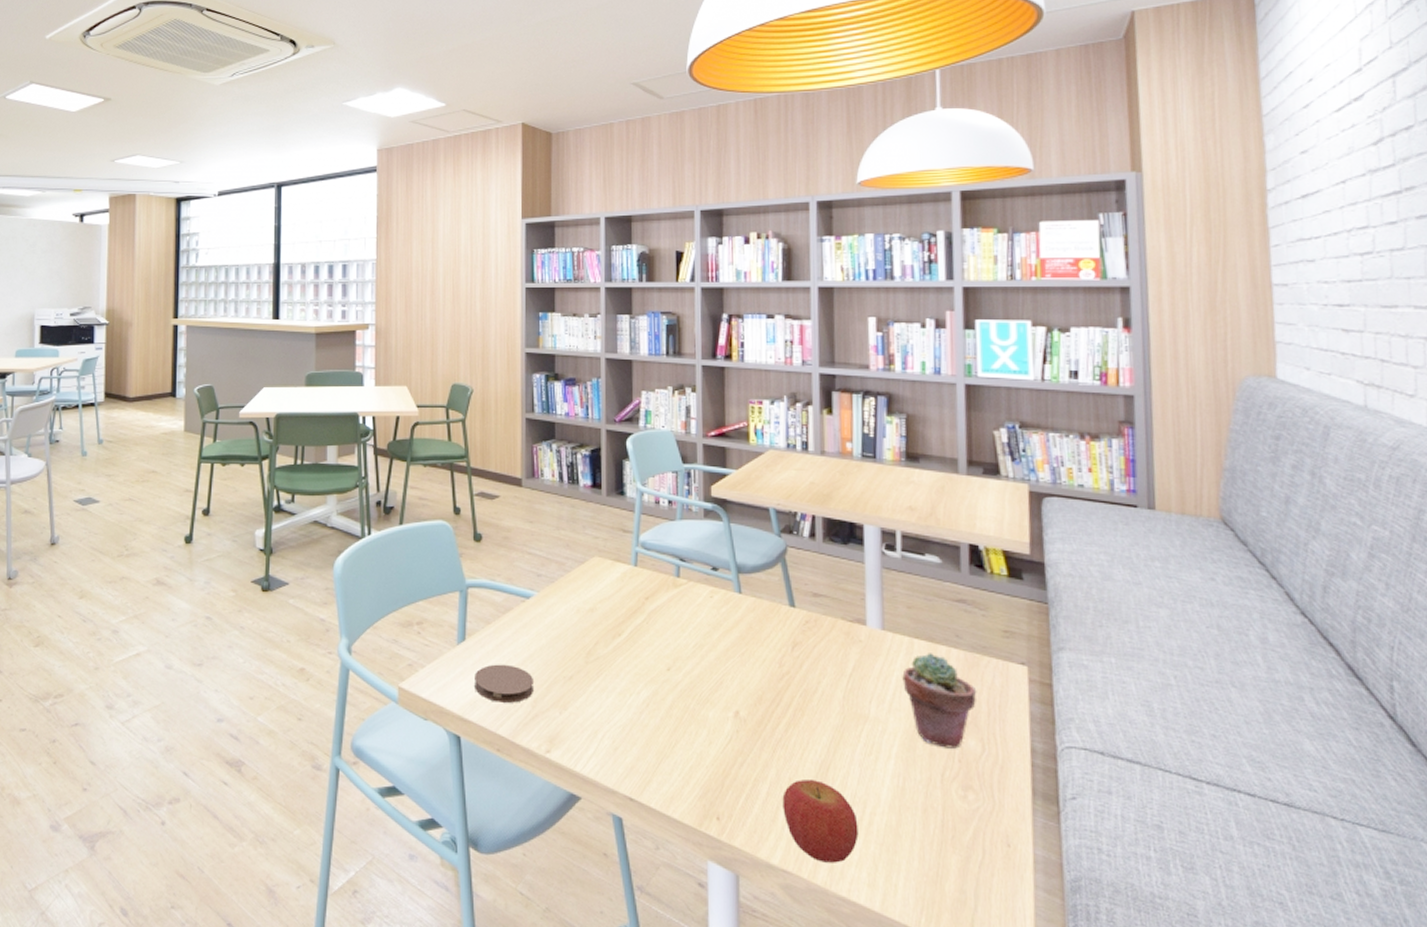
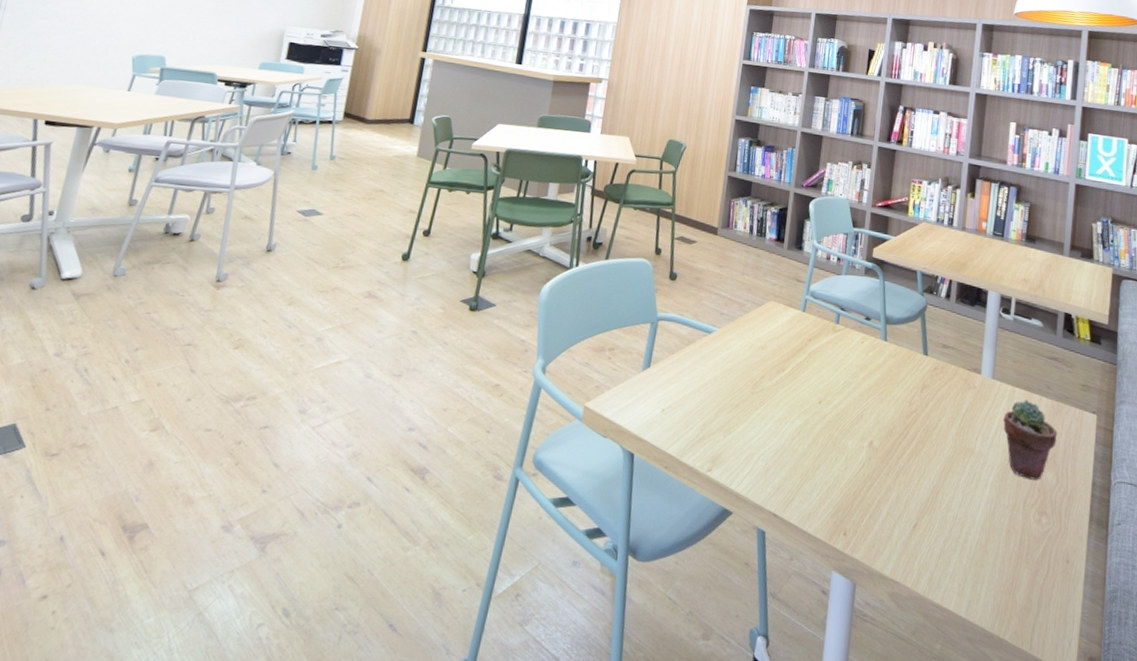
coaster: present [475,664,533,703] -> none [652,390,705,426]
apple: present [782,779,859,863] -> none [898,502,956,575]

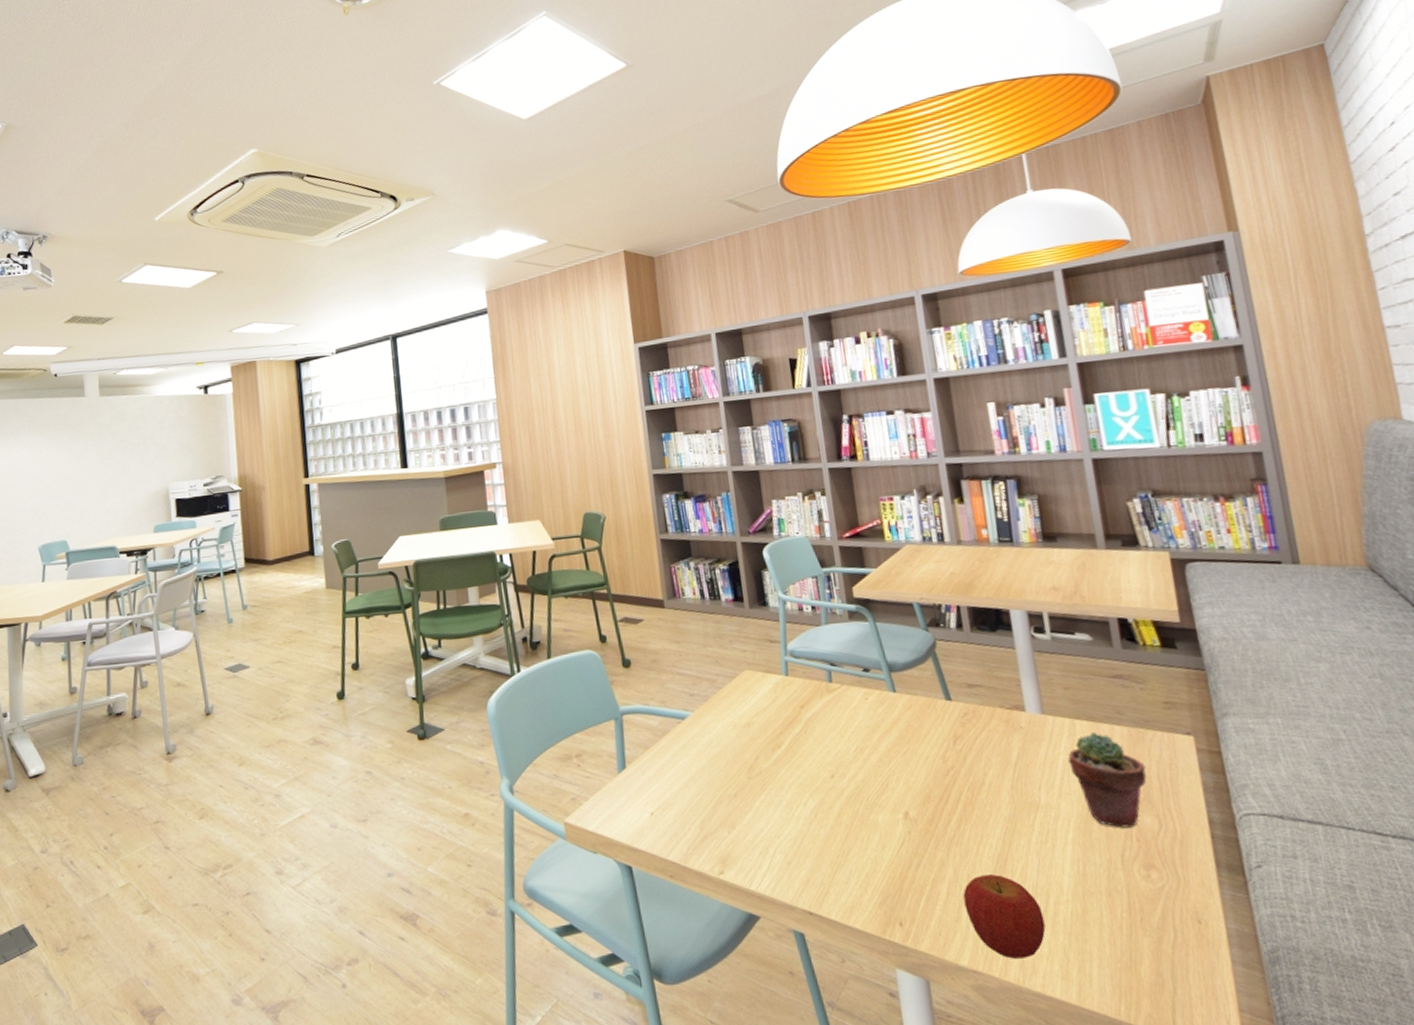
apple: none [898,502,956,575] -> present [963,874,1046,959]

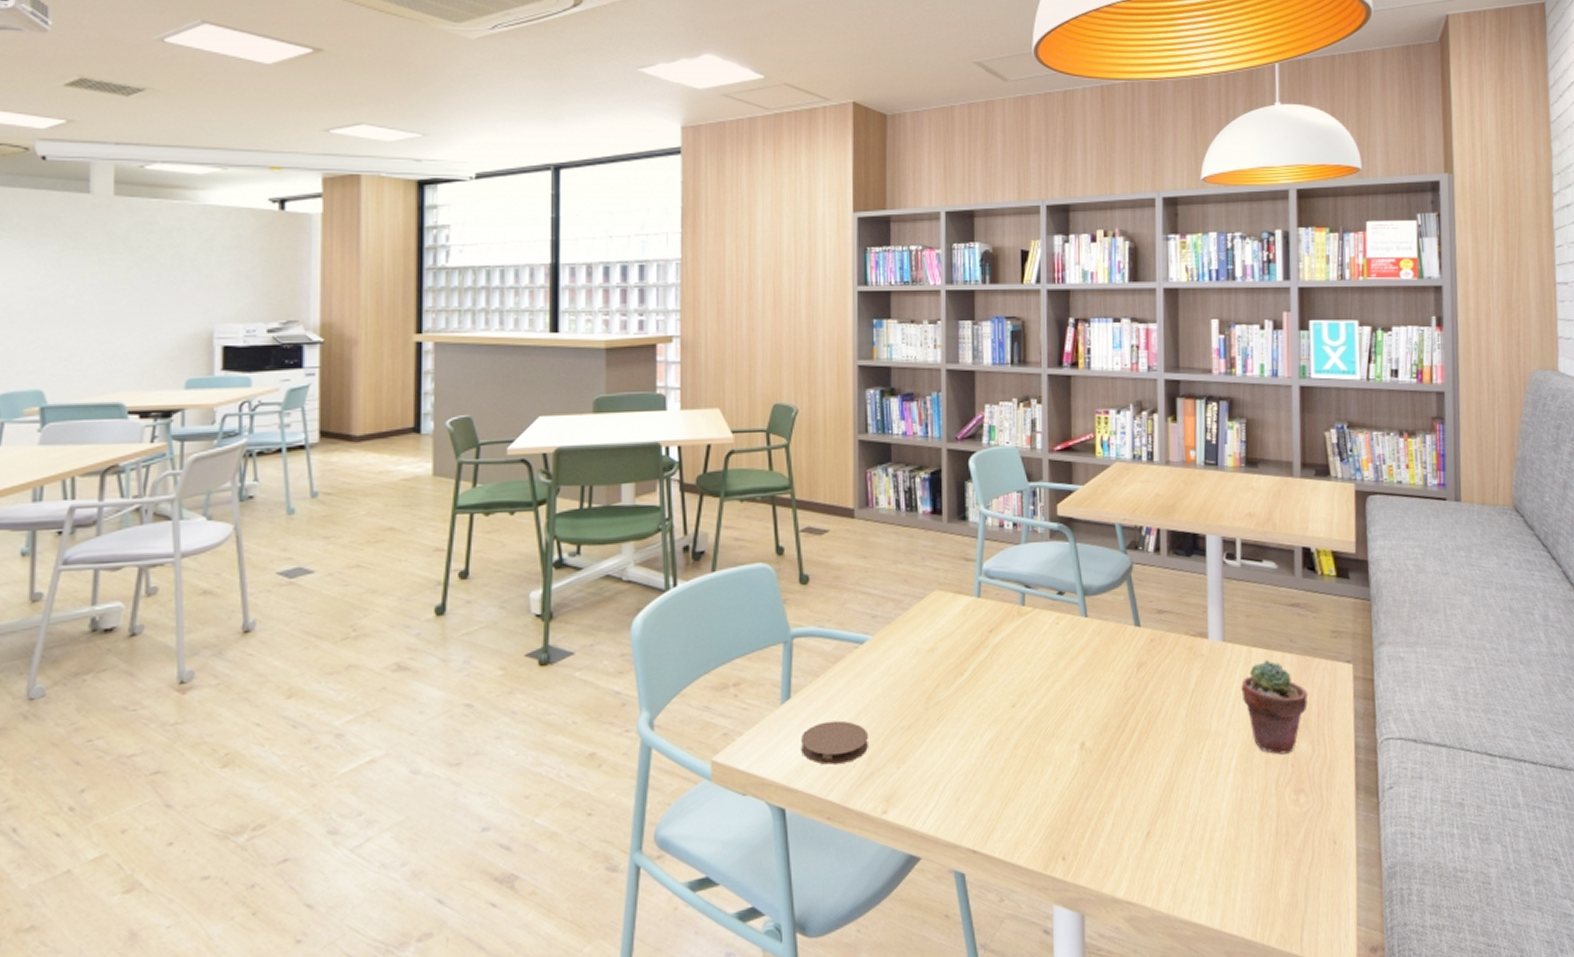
coaster: none [639,788,700,828] -> present [801,720,868,765]
apple: present [963,874,1046,959] -> none [1127,804,1200,888]

